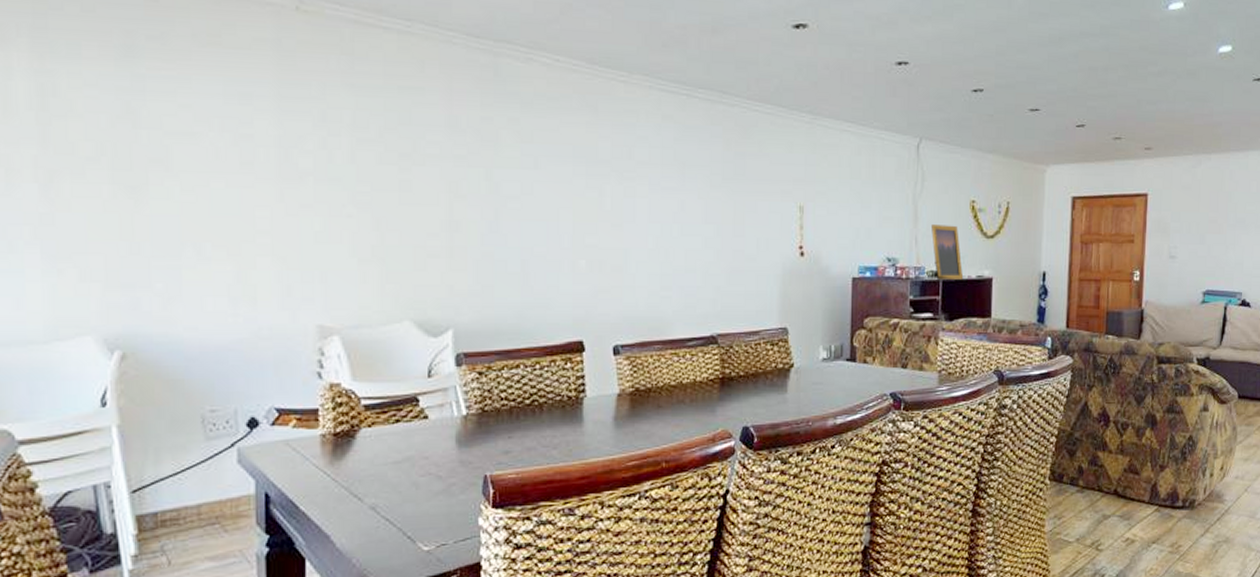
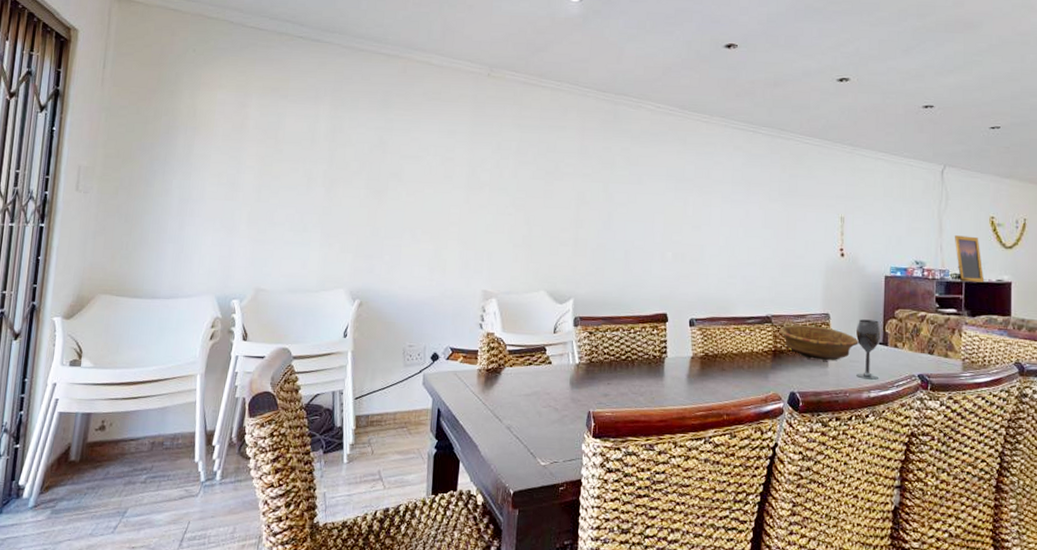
decorative bowl: none [727,343,822,386] -> present [779,324,859,361]
wine glass: none [819,332,848,404] -> present [855,319,881,380]

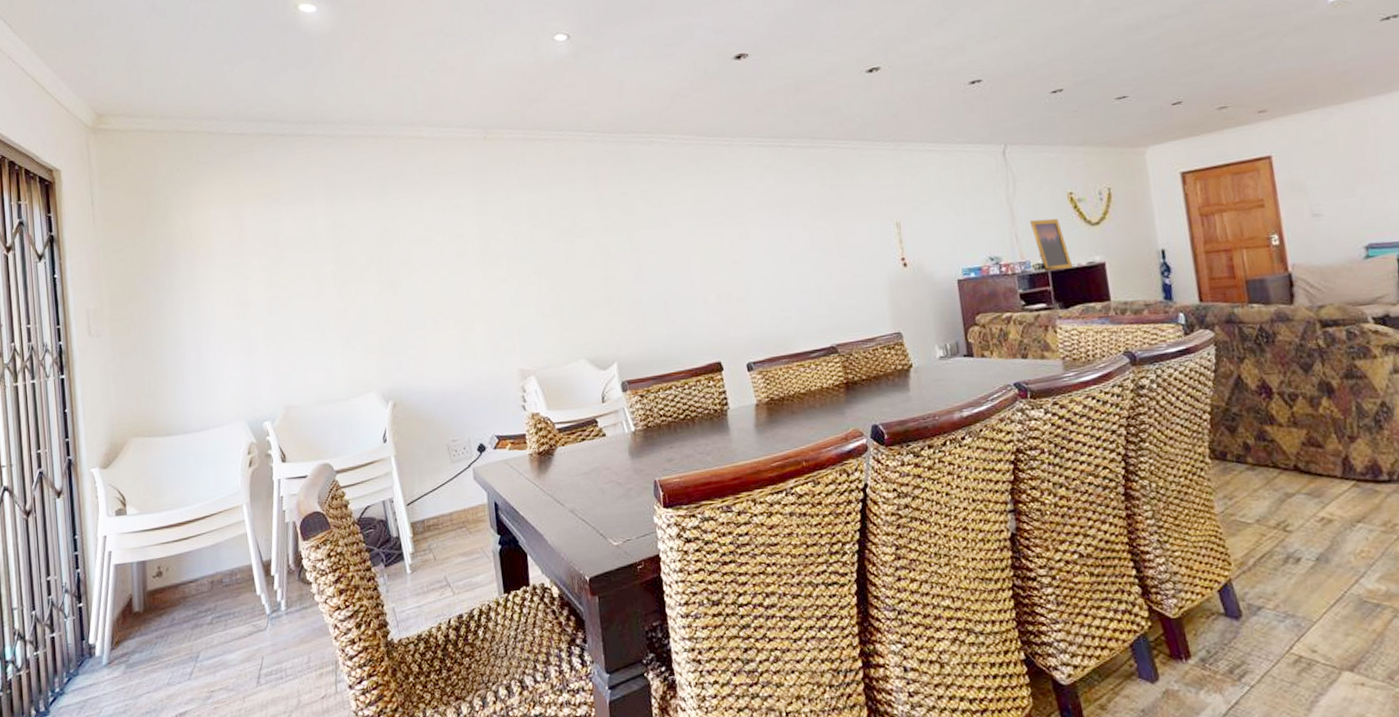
decorative bowl: present [779,324,859,361] -> none [848,347,940,386]
wine glass: present [855,319,881,380] -> none [934,330,970,398]

